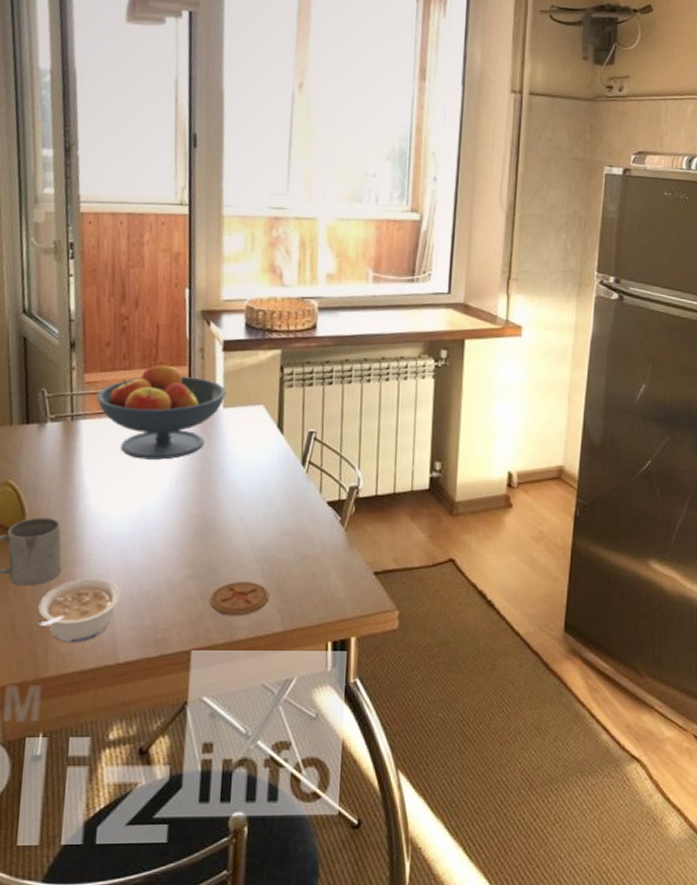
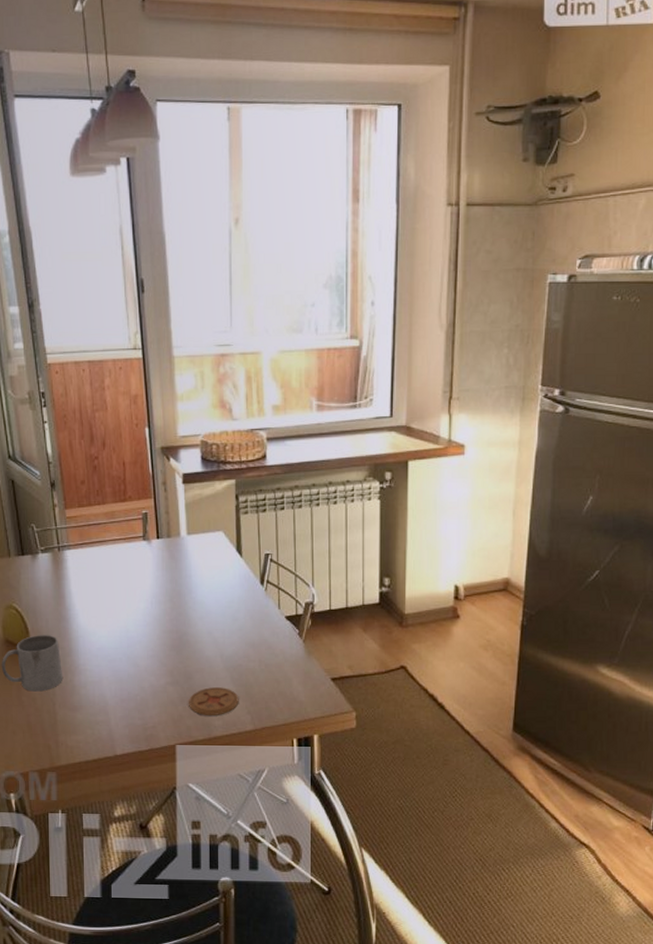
legume: present [38,578,121,642] -> none [47,685,113,738]
fruit bowl: present [97,362,227,460] -> none [78,496,190,583]

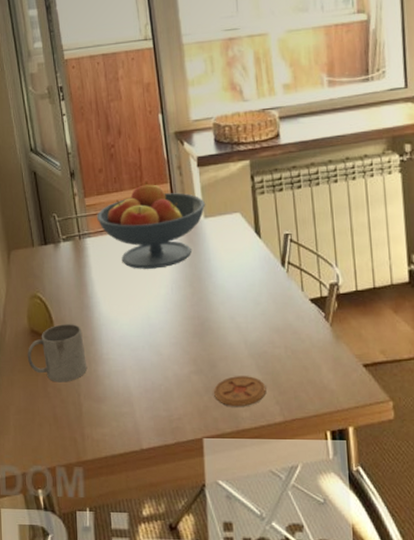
fruit bowl: none [78,496,190,583] -> present [97,182,206,269]

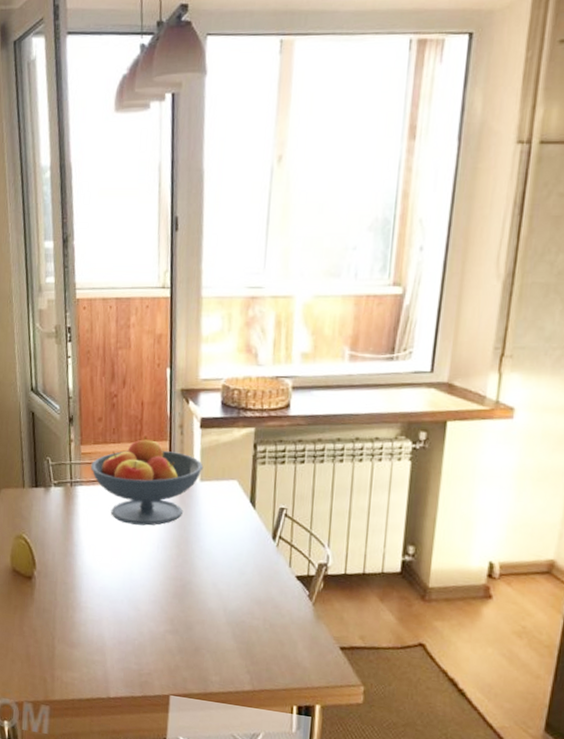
mug: present [27,324,88,382] -> none [6,567,65,624]
coaster: present [214,376,266,406] -> none [187,640,239,671]

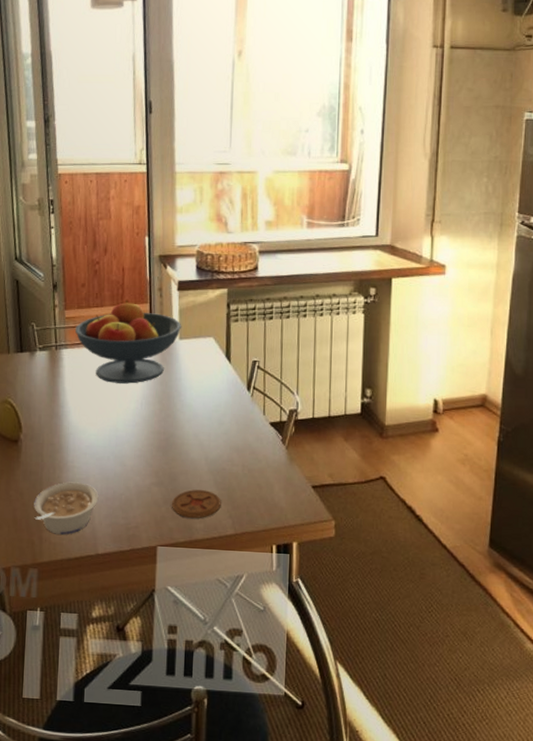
legume: none [46,622,112,676] -> present [34,482,99,535]
coaster: none [187,640,239,671] -> present [172,489,221,518]

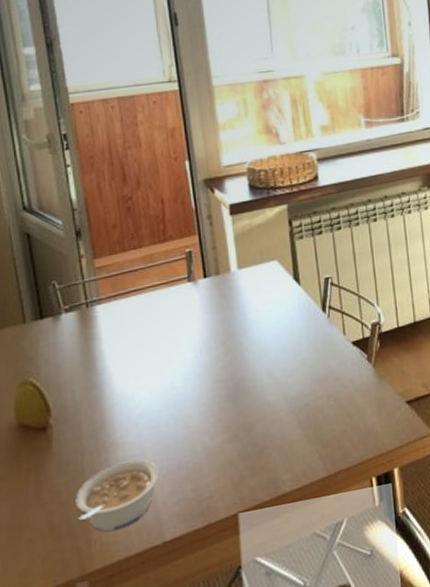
fruit bowl: present [75,300,182,384] -> none [109,235,240,334]
coaster: present [172,489,221,518] -> none [250,433,309,471]

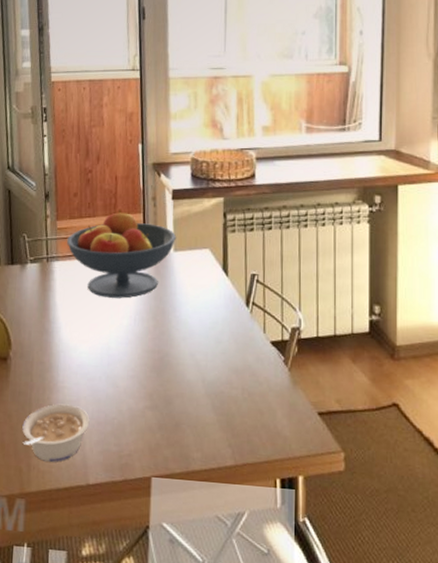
fruit bowl: none [109,235,240,334] -> present [67,210,177,298]

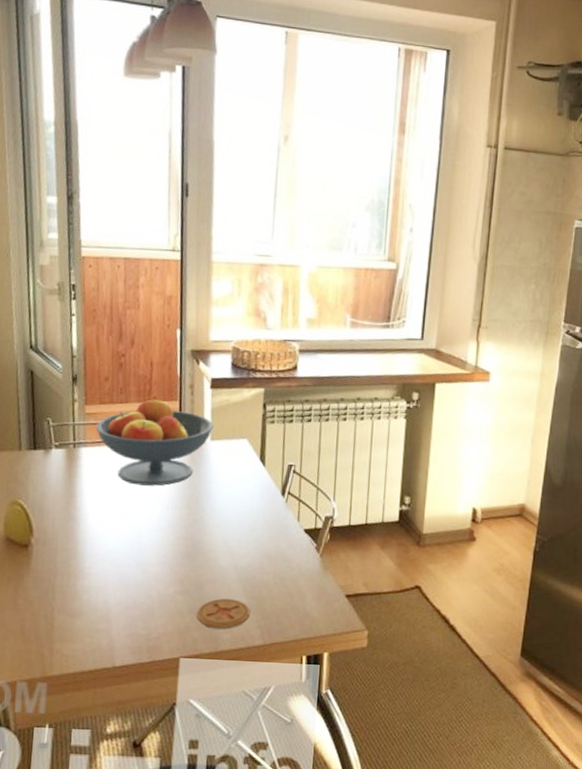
legume: present [22,403,90,462] -> none [44,590,118,646]
coaster: none [167,414,220,447] -> present [197,598,250,628]

